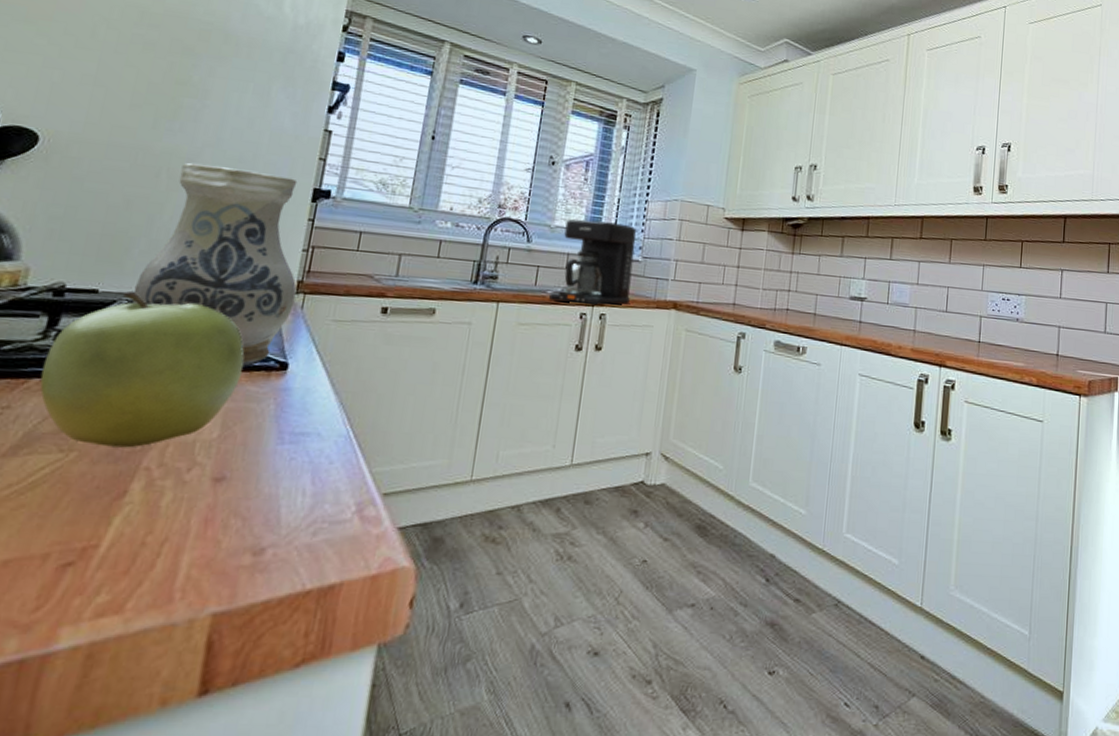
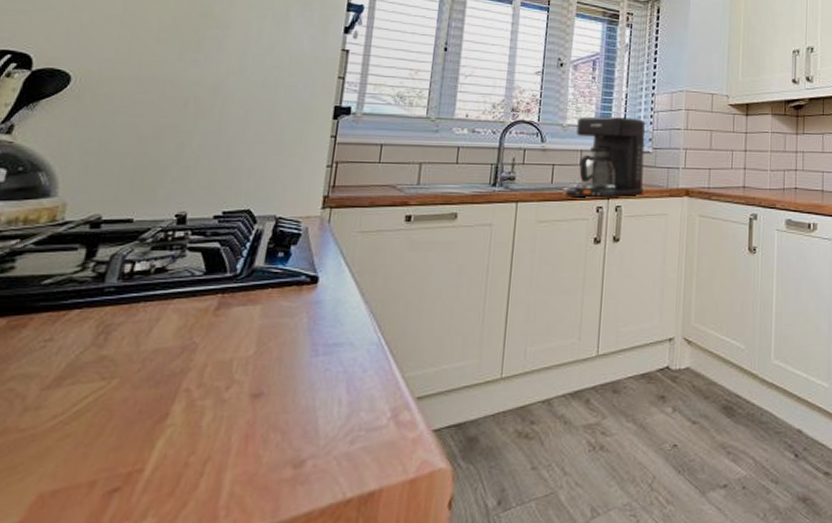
fruit: present [39,290,245,448] -> none [80,217,276,371]
ceramic pitcher: present [132,162,298,368] -> none [166,90,323,284]

